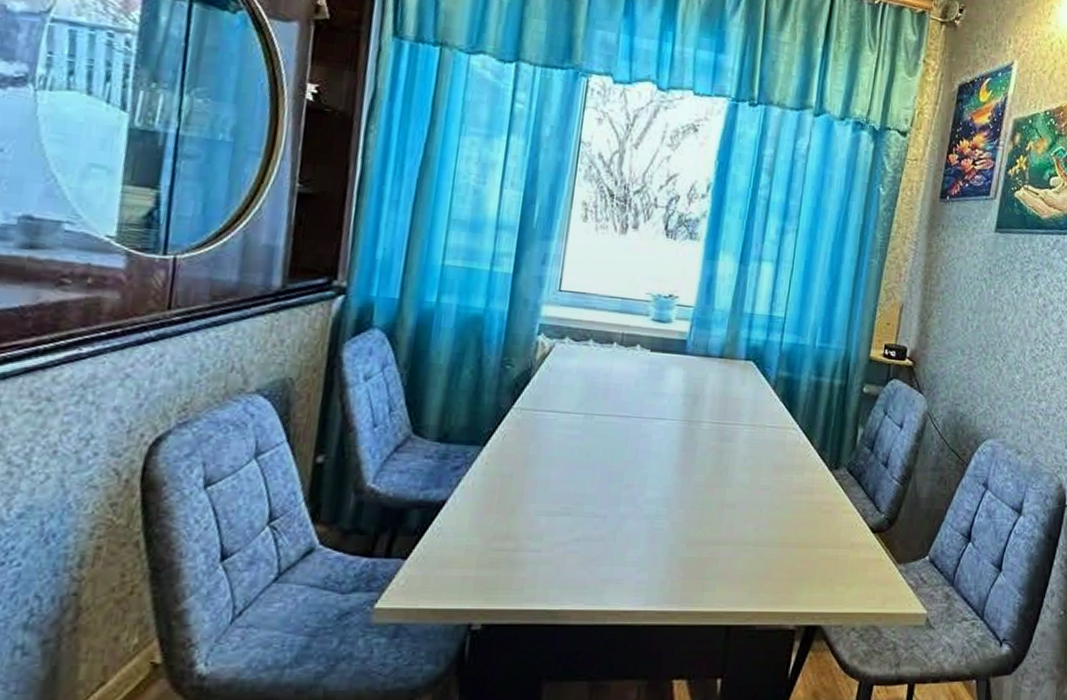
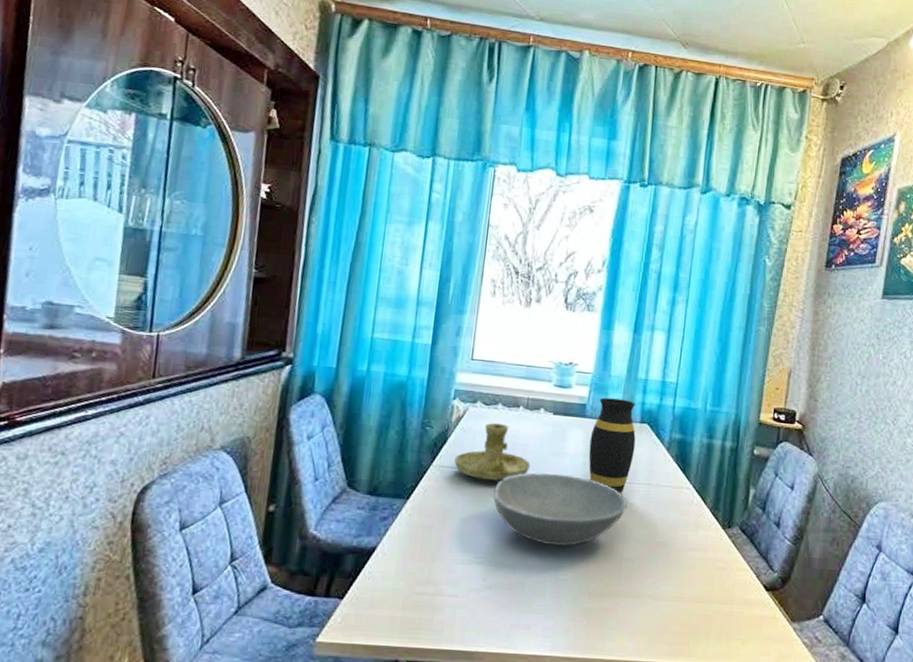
candle holder: none [538,361,625,424] -> present [454,423,531,481]
bowl: none [582,414,730,494] -> present [493,472,627,547]
vase: none [688,333,741,437] -> present [588,397,636,495]

